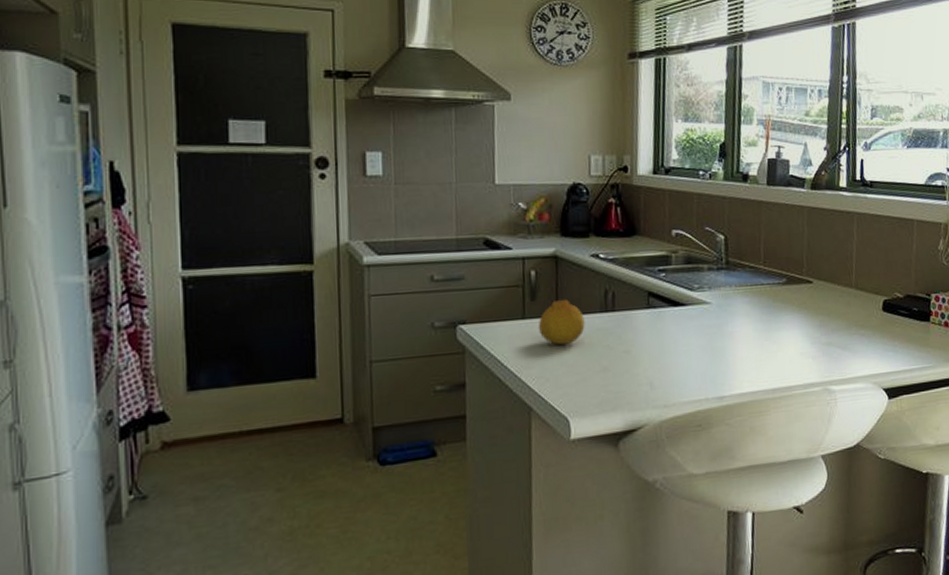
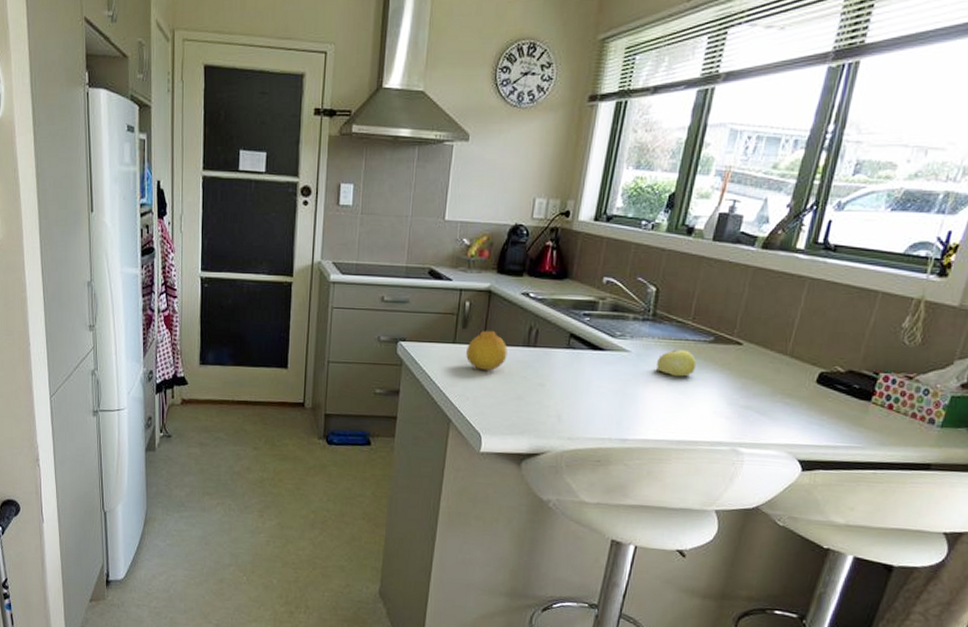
fruit: none [738,294,776,323] -> present [656,349,697,377]

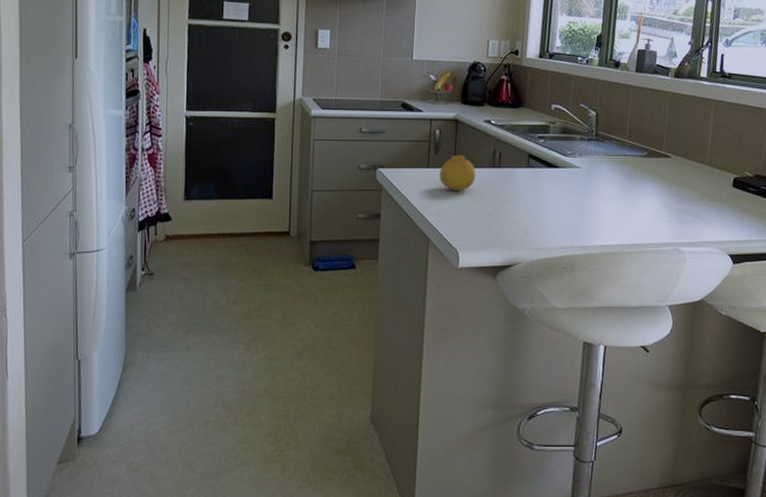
fruit: present [656,349,697,377] -> none [604,164,636,188]

